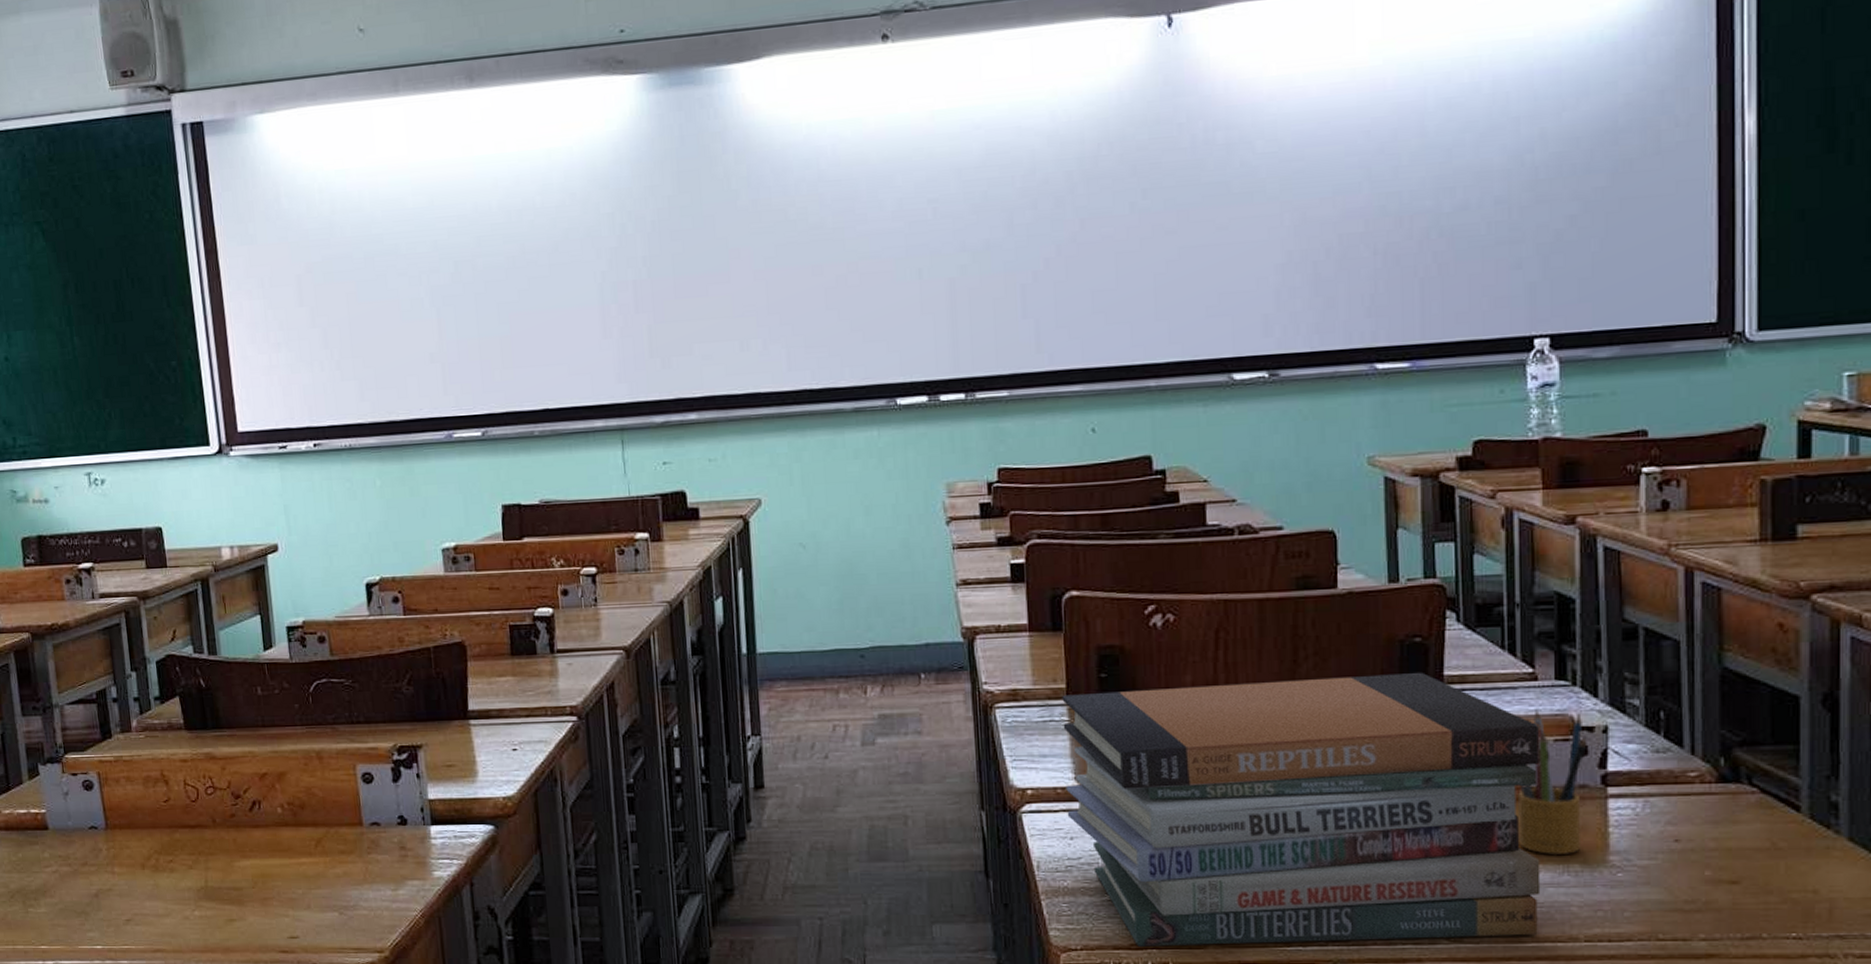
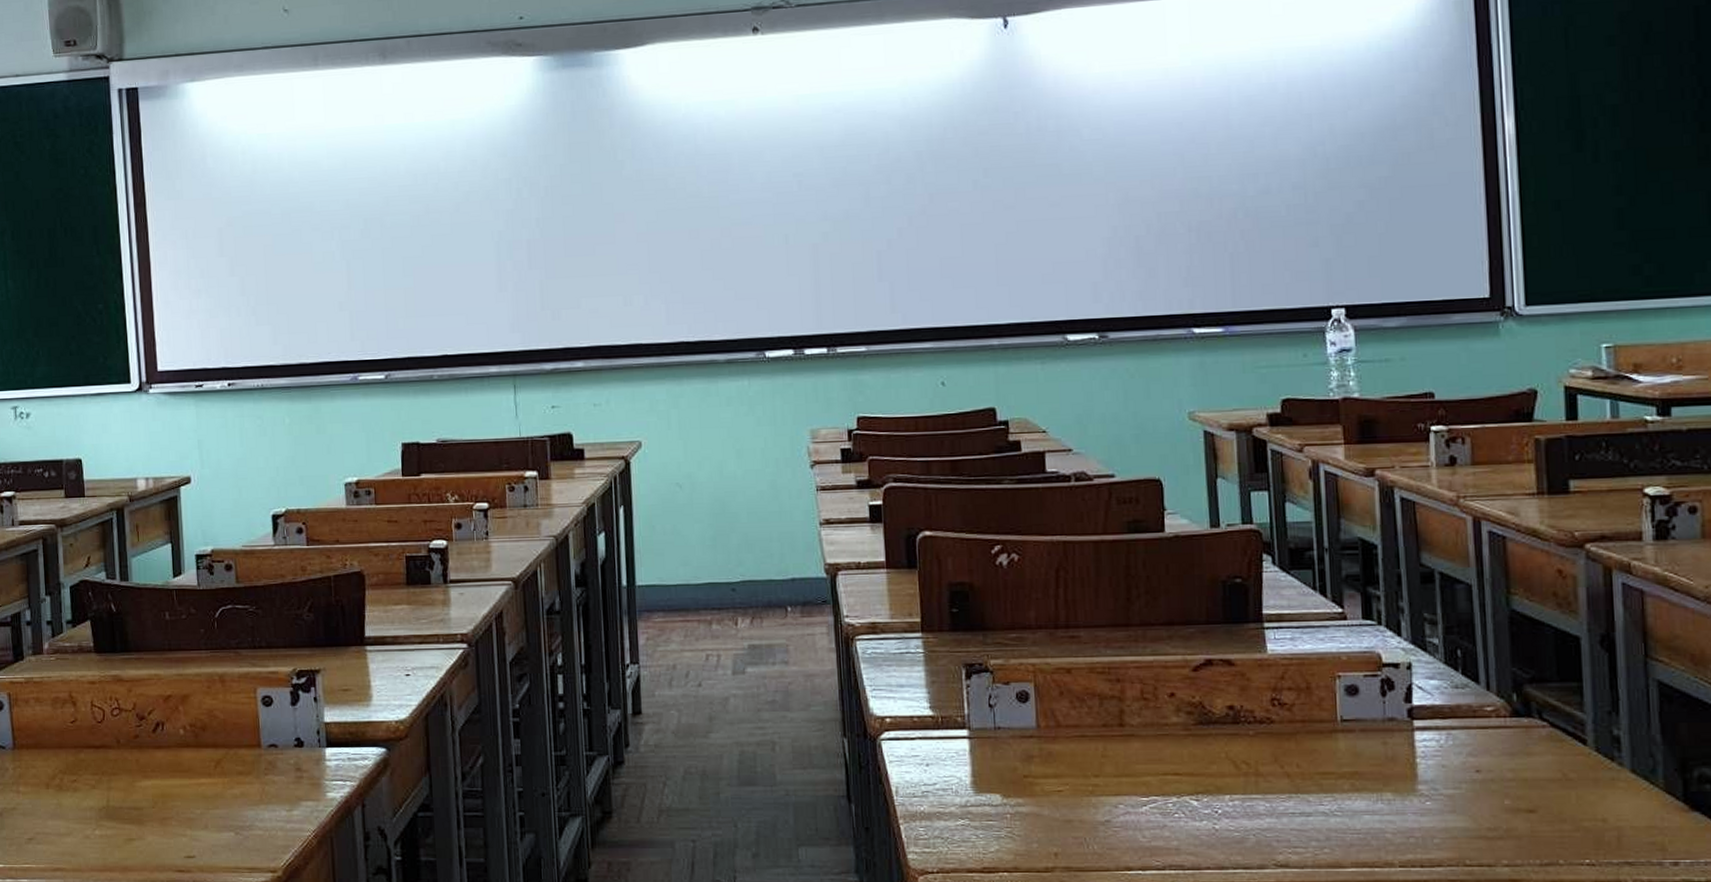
book stack: present [1062,672,1541,947] -> none [917,610,1358,870]
pencil box: present [1518,710,1587,856] -> none [1333,647,1394,785]

